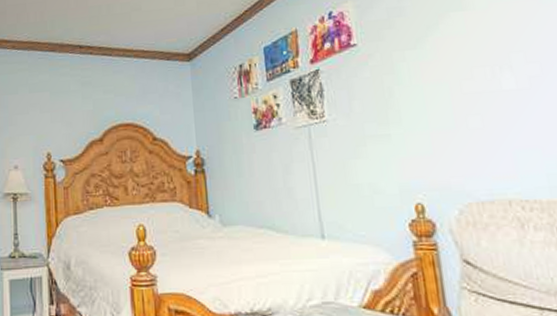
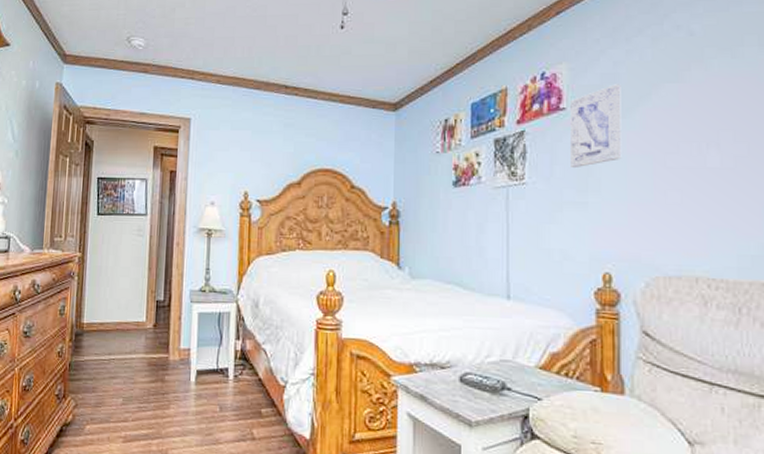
wall art: none [360,17,418,101] -> present [570,84,622,167]

